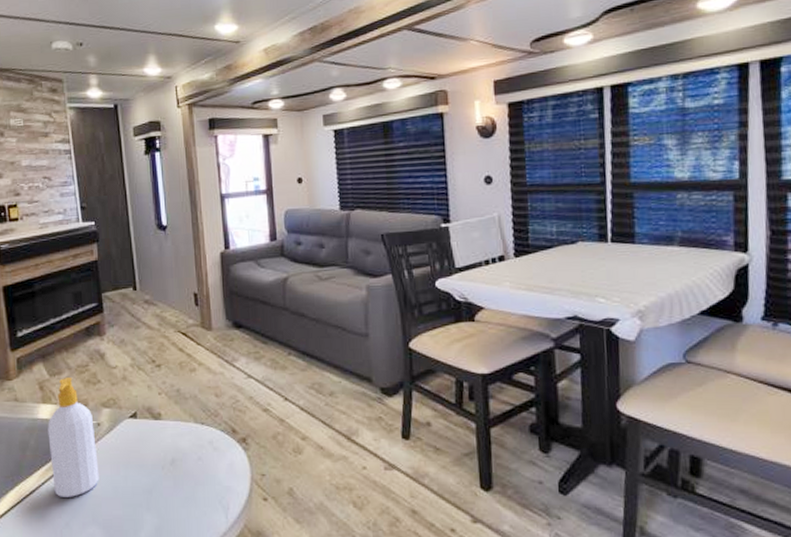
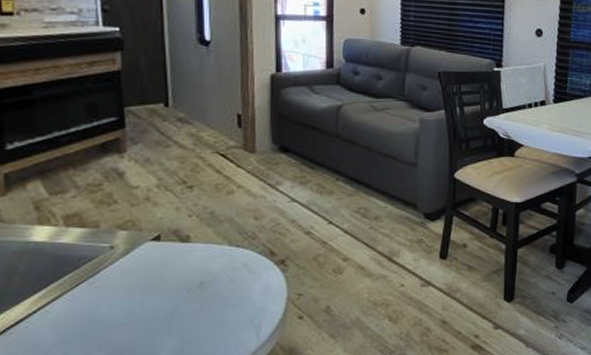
soap bottle: present [48,378,99,497] -> none [44,197,109,326]

